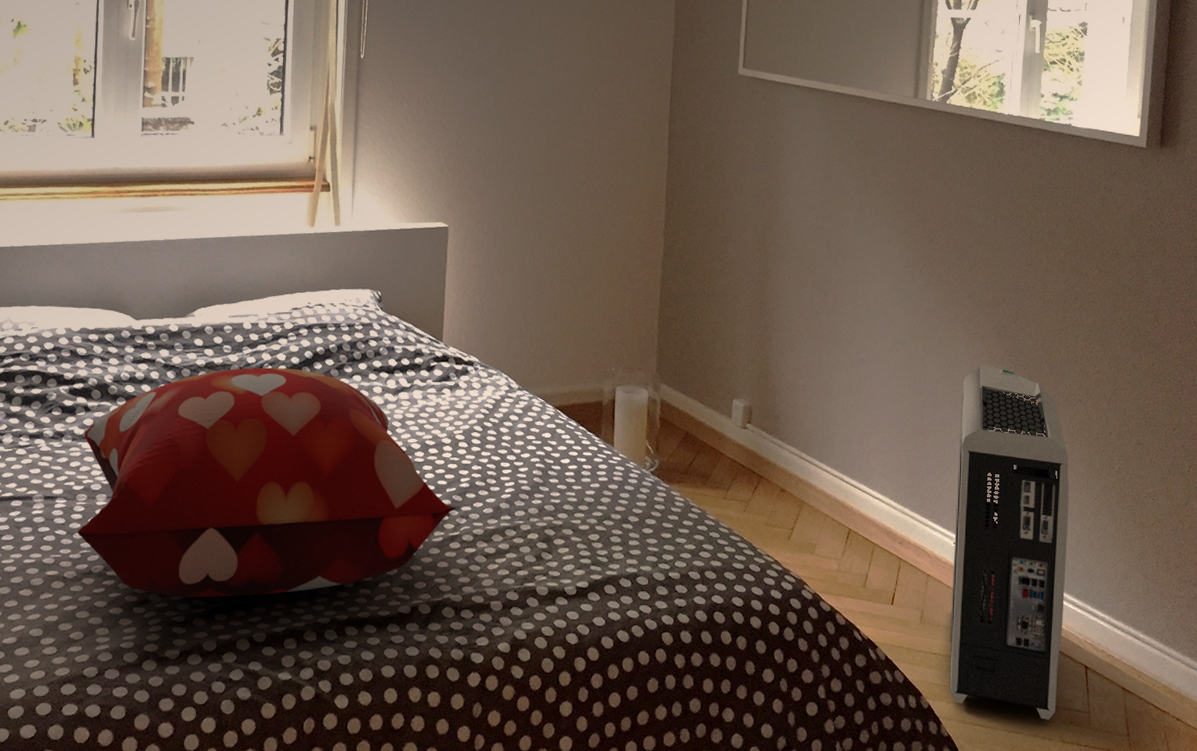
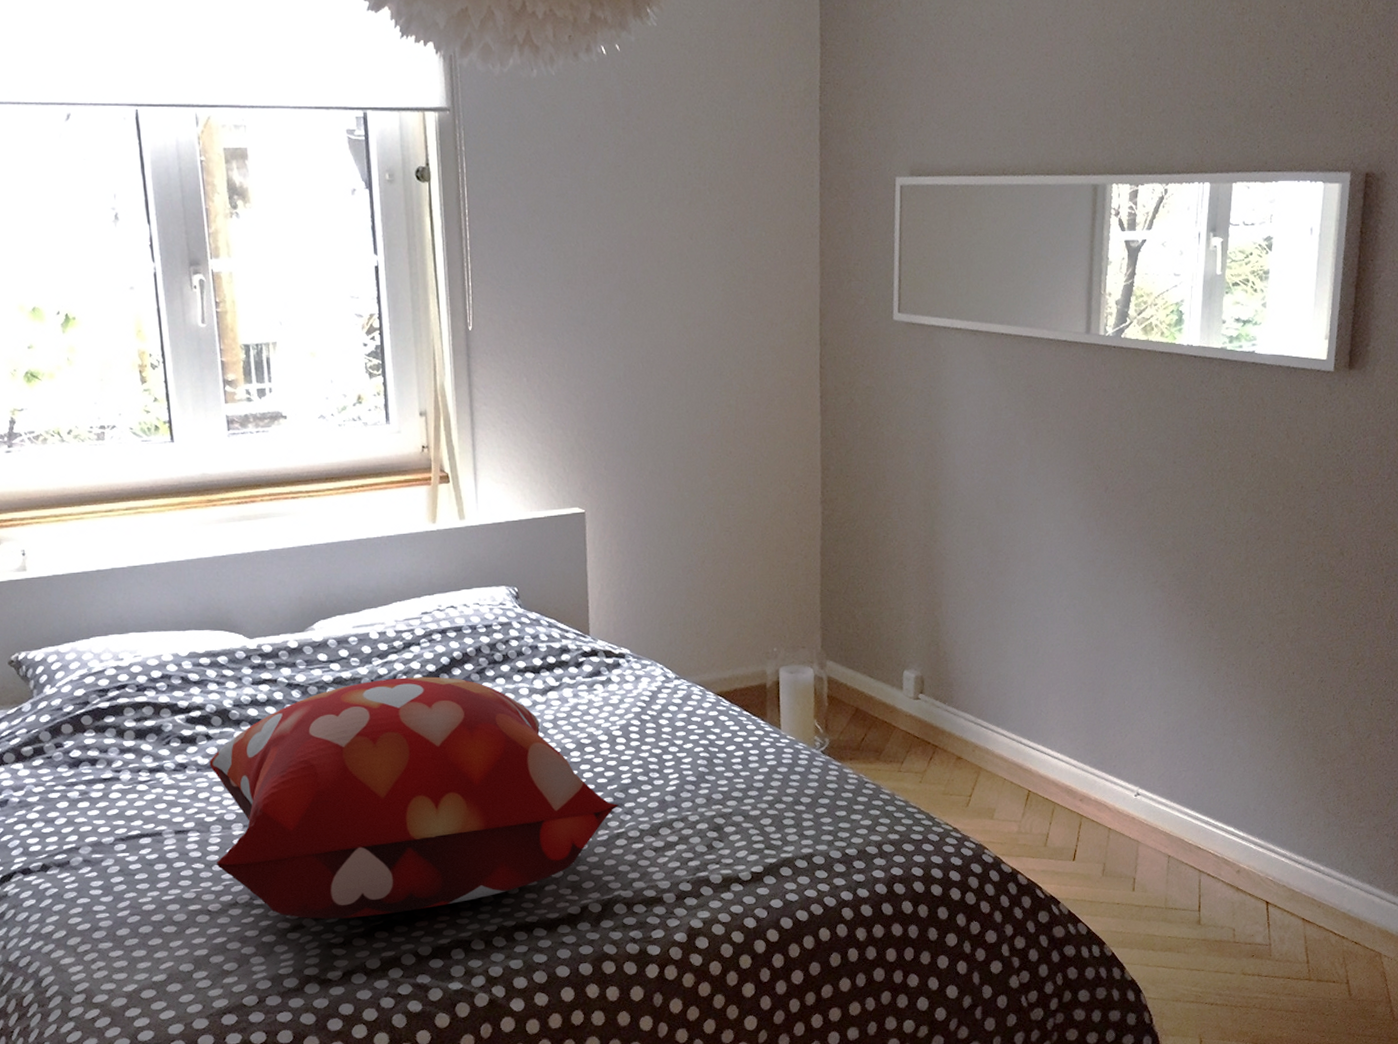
air purifier: present [949,364,1069,720] -> none [1132,613,1251,956]

